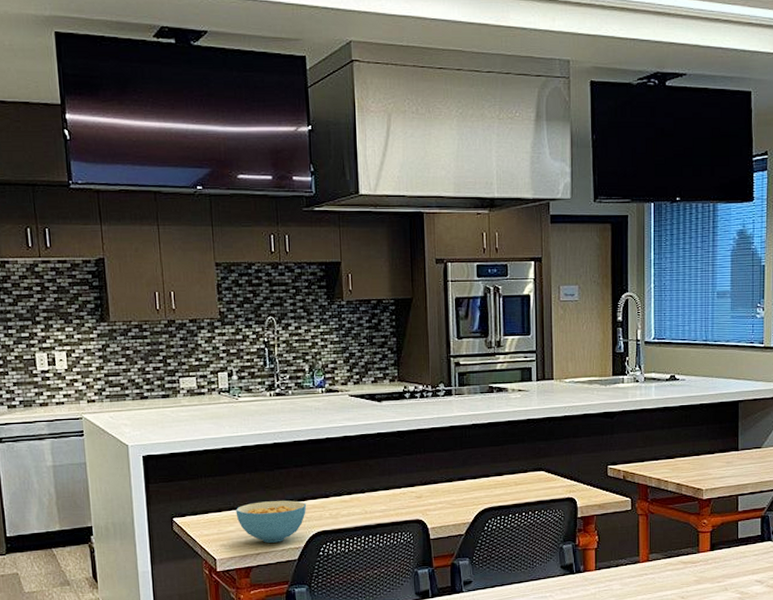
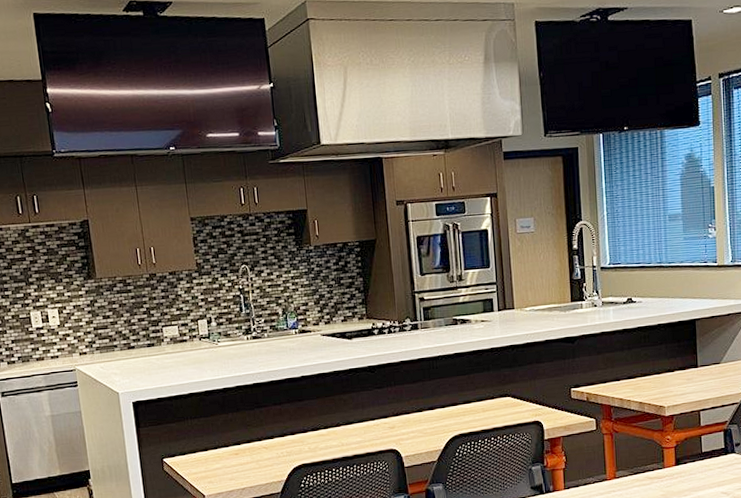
cereal bowl: present [236,500,307,543] -> none [221,437,287,478]

